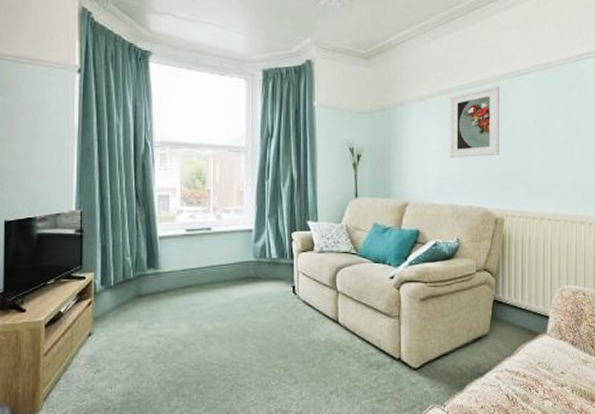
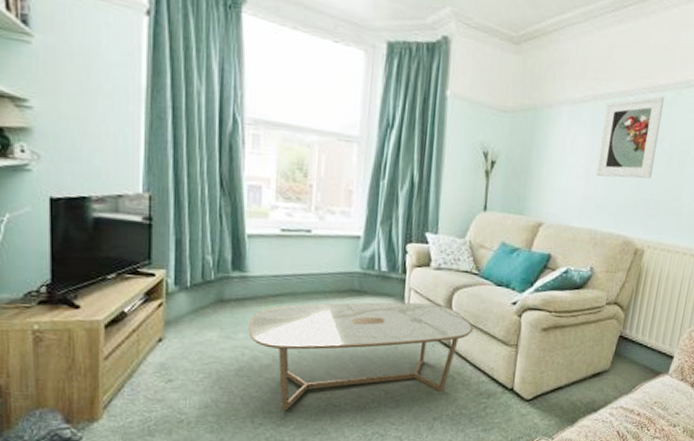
coffee table: none [162,283,358,393] -> present [248,302,474,411]

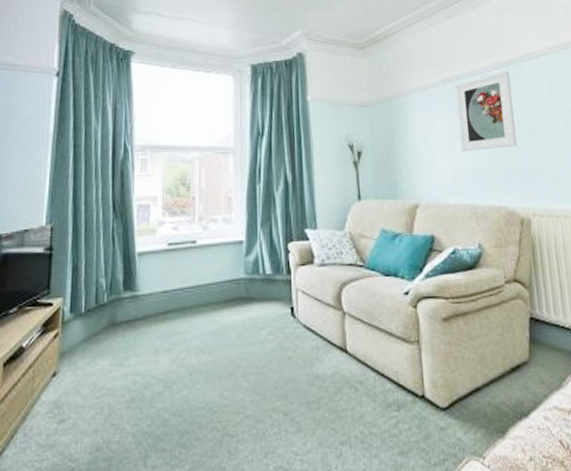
coffee table: present [248,302,474,411] -> none [139,303,369,448]

